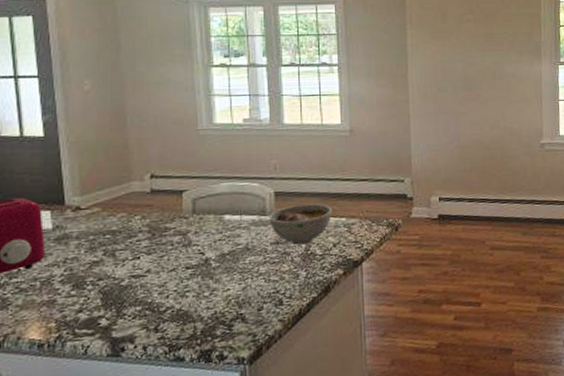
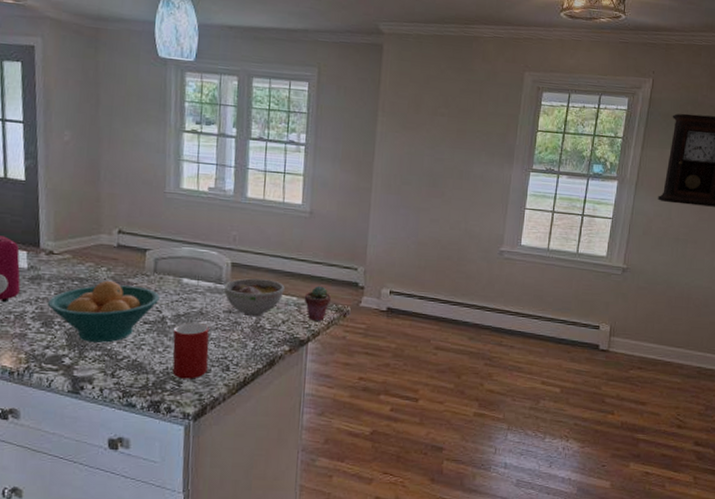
fruit bowl: none [77,228,201,298] -> present [47,280,160,343]
cup: none [220,259,259,322] -> present [172,323,210,379]
potted succulent: none [353,202,380,239] -> present [304,285,331,321]

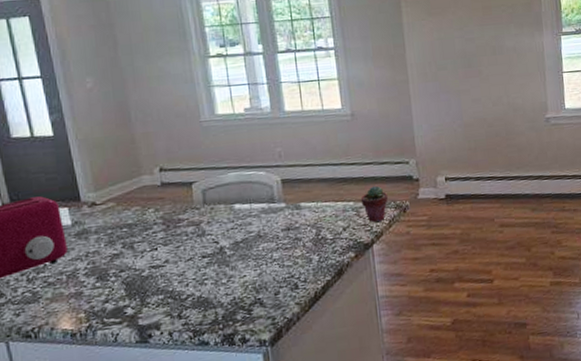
fruit bowl: present [47,280,160,343] -> none [98,220,214,288]
cup: present [172,323,210,379] -> none [234,246,276,307]
bowl: present [224,278,285,317] -> none [278,189,340,231]

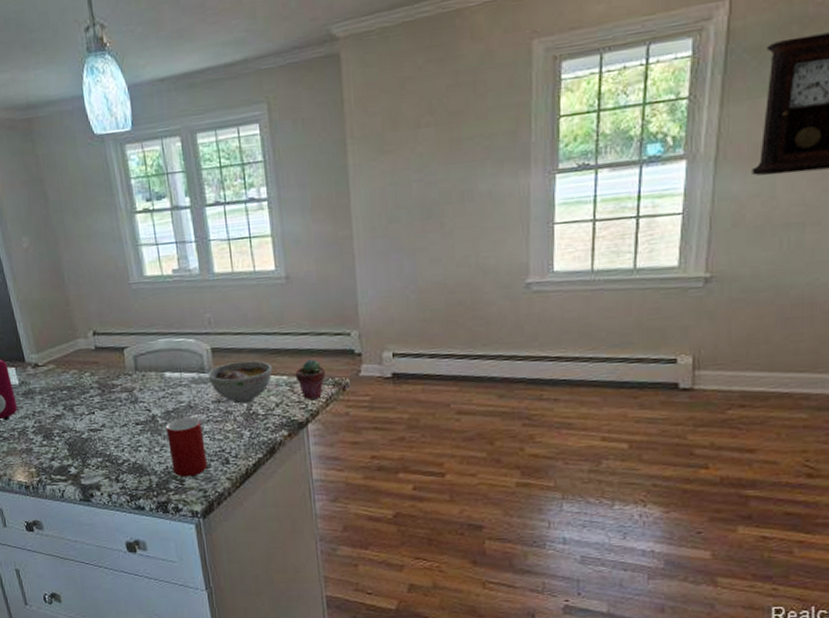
cup: none [234,246,276,307] -> present [166,417,207,477]
bowl: none [278,189,340,231] -> present [208,360,273,404]

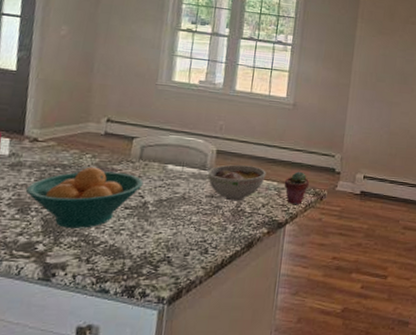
fruit bowl: none [43,385,147,450] -> present [25,166,144,228]
cup: present [166,417,207,477] -> none [150,207,191,263]

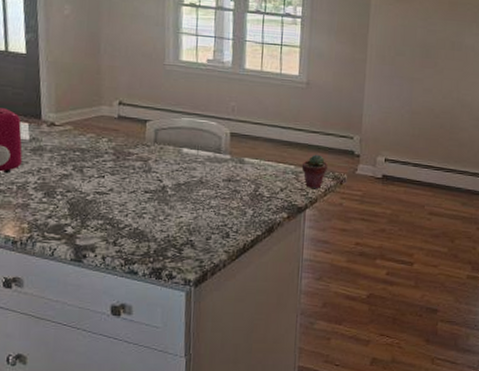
fruit bowl: present [25,166,144,228] -> none [49,150,160,212]
bowl: present [208,164,266,201] -> none [223,147,283,186]

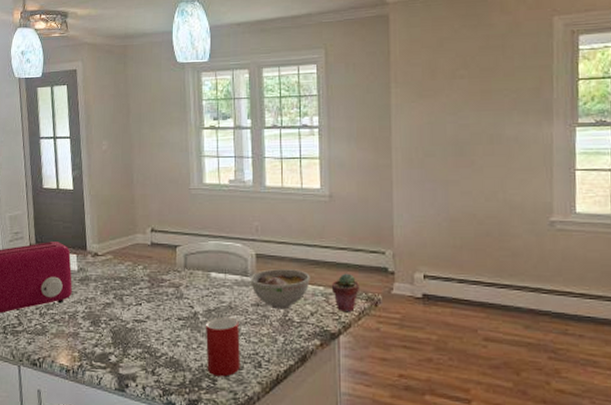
cup: none [173,191,210,247] -> present [206,318,240,377]
bowl: none [223,147,283,186] -> present [251,269,310,310]

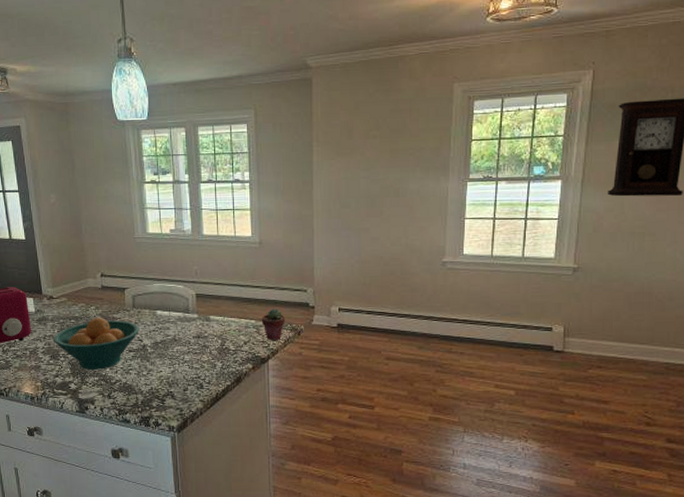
fruit bowl: none [94,278,191,340] -> present [52,317,140,370]
cup: present [206,318,240,377] -> none [154,349,185,397]
bowl: present [251,269,310,310] -> none [192,306,243,340]

